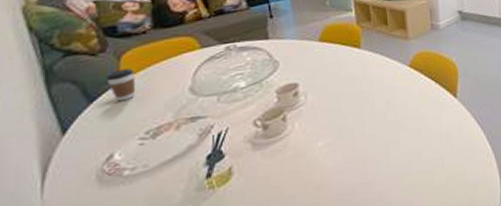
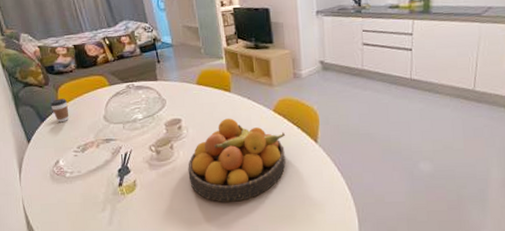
fruit bowl: none [305,78,423,180] -> present [188,118,286,202]

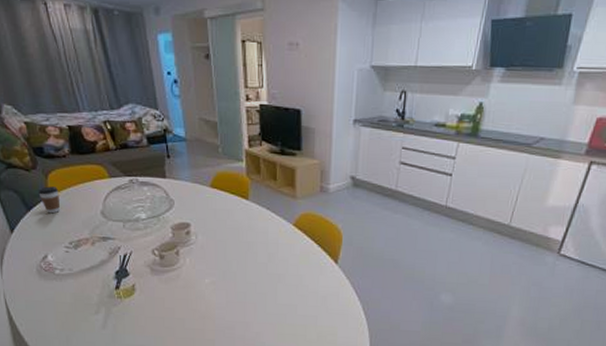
fruit bowl: present [188,118,286,202] -> none [194,228,304,316]

